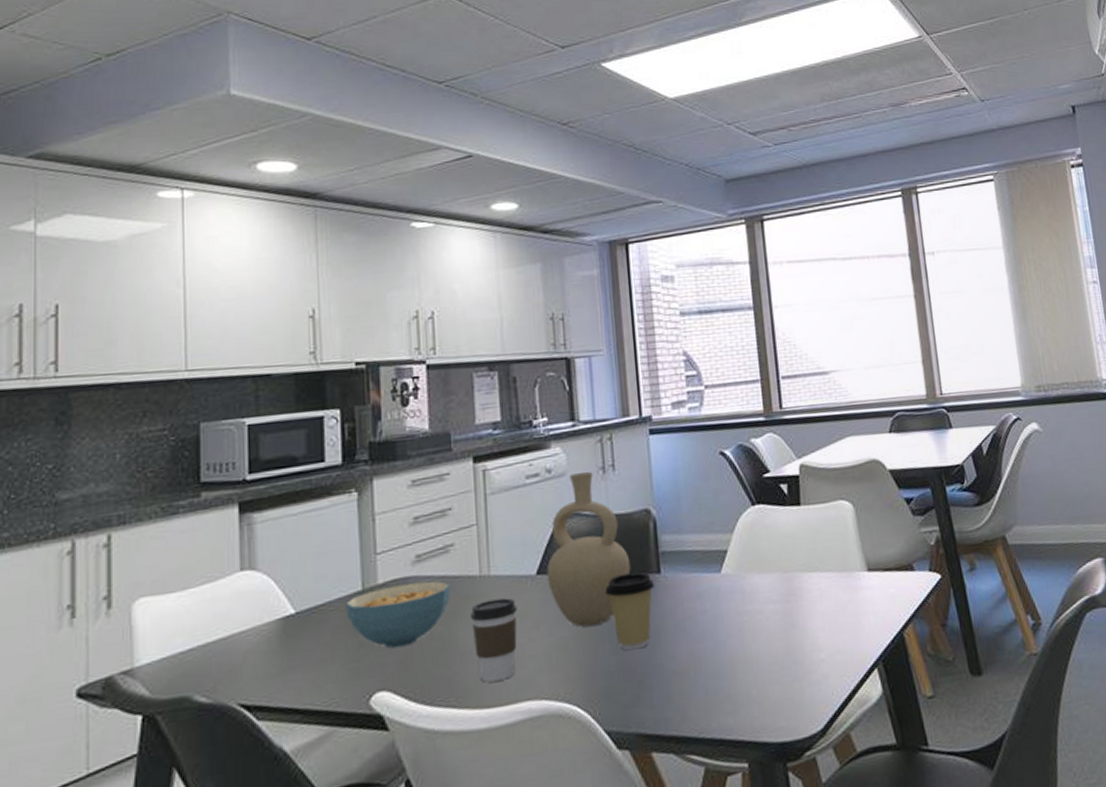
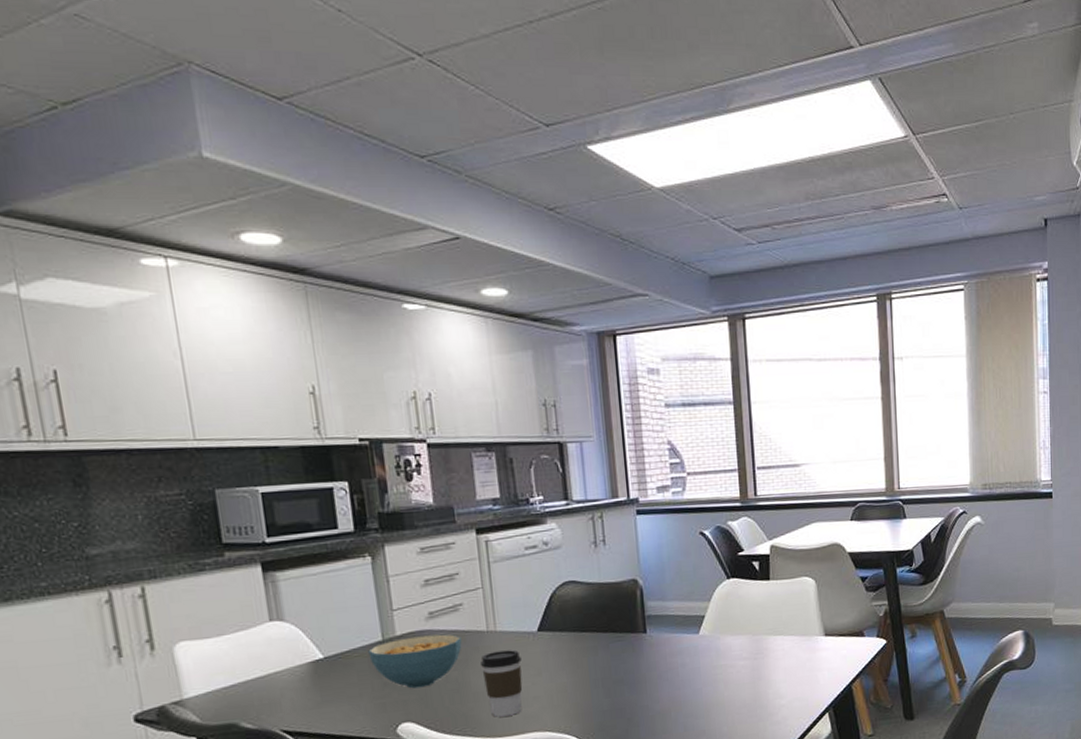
vase: present [546,472,631,627] -> none [546,546,621,675]
coffee cup: present [605,571,655,651] -> none [598,631,642,695]

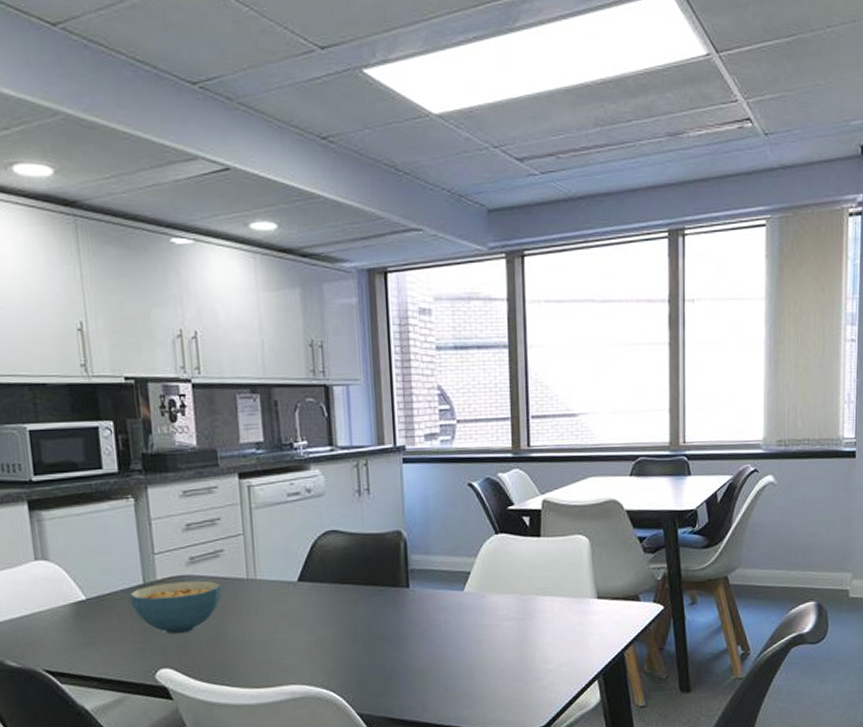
coffee cup: present [481,650,523,717] -> none [240,599,281,668]

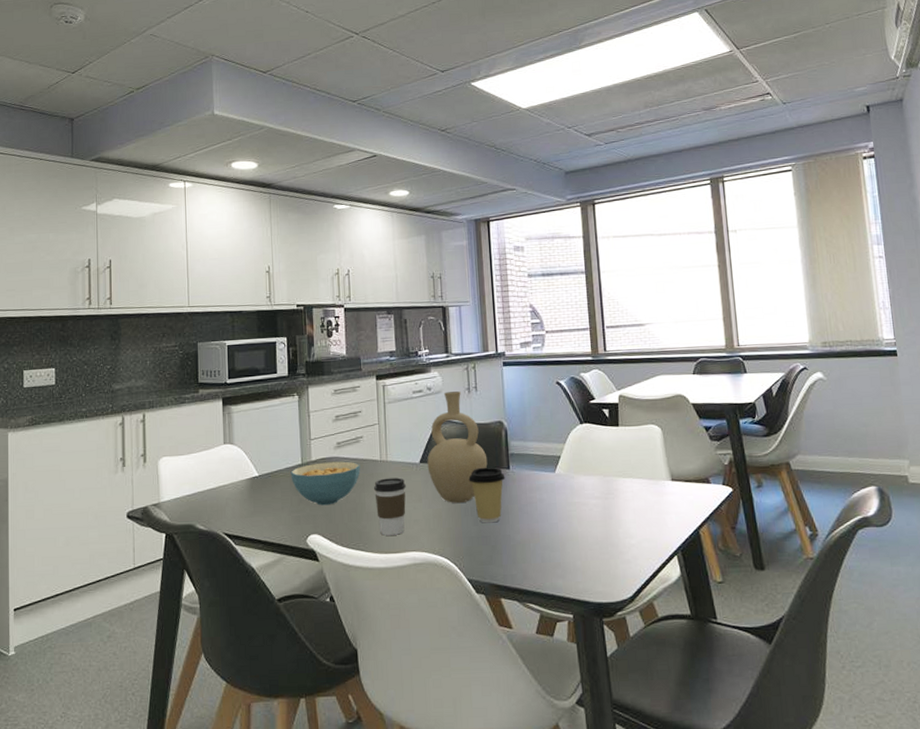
coffee cup: none [240,599,281,668] -> present [374,477,406,536]
vase: none [307,494,383,628] -> present [427,391,488,503]
coffee cup: none [359,585,404,651] -> present [468,467,506,523]

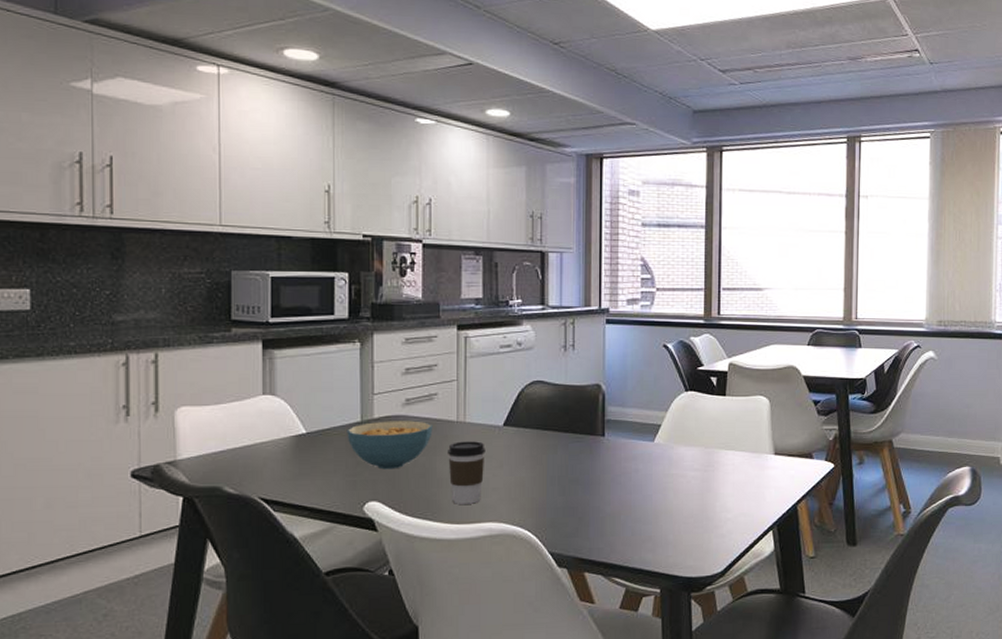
vase: present [427,391,488,503] -> none [512,349,581,471]
coffee cup: present [468,467,506,523] -> none [558,433,599,494]

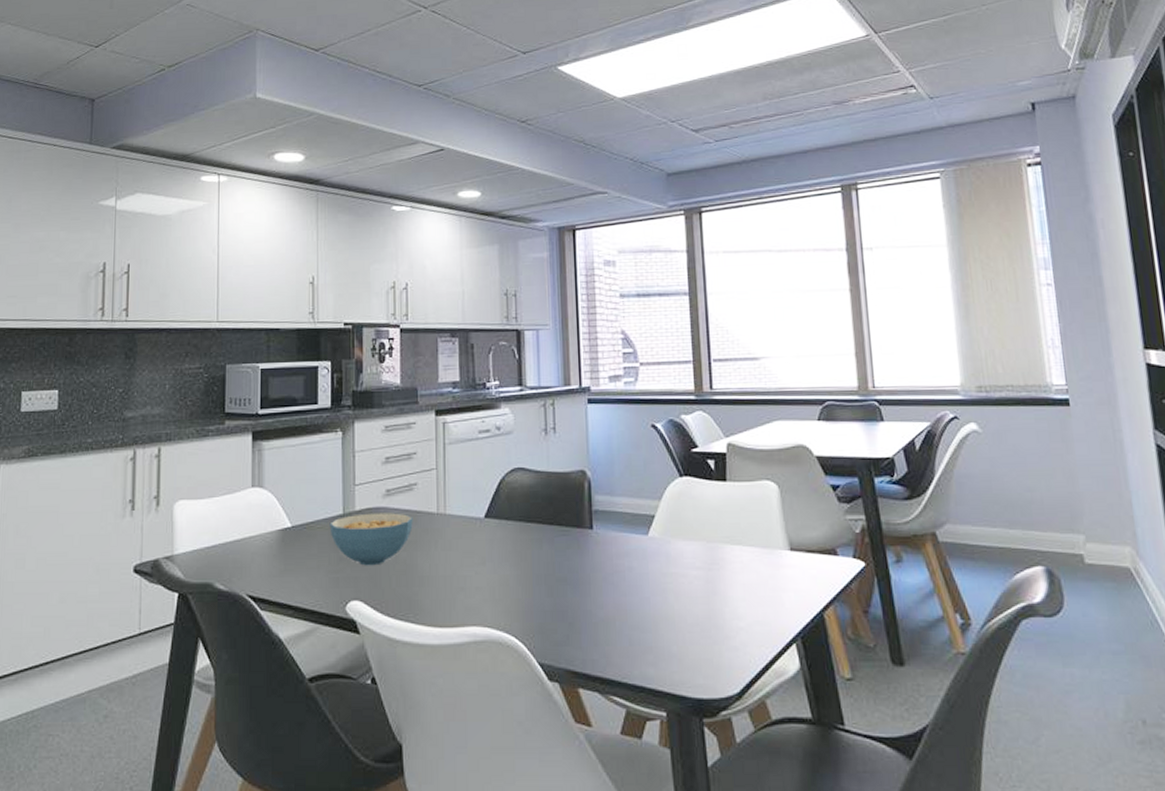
coffee cup: present [448,441,485,504] -> none [429,535,467,605]

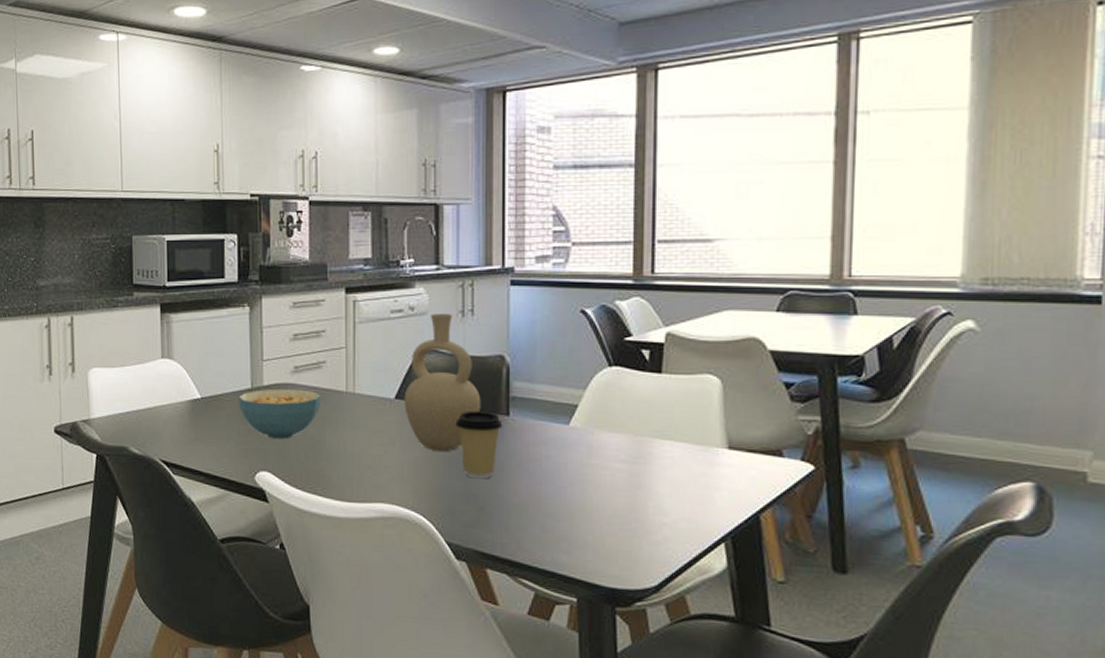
vase: none [493,432,567,568] -> present [404,314,481,451]
coffee cup: none [543,525,588,595] -> present [455,410,503,479]

